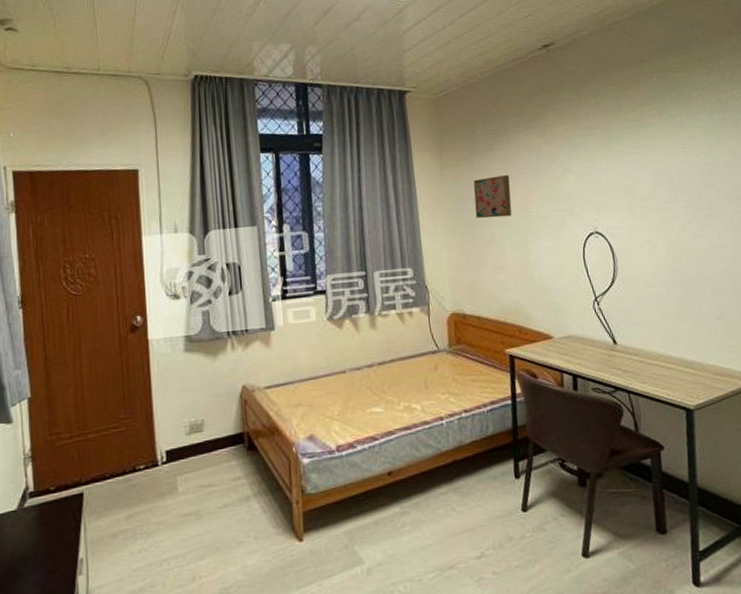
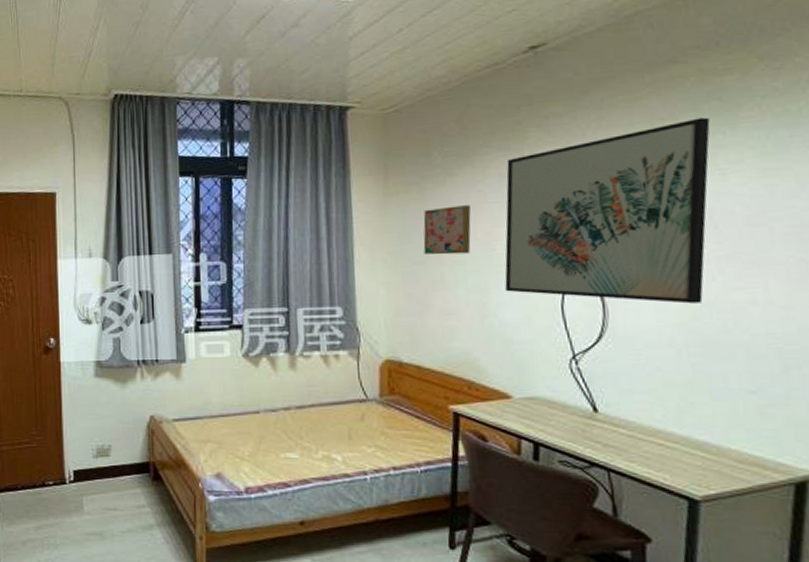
wall art: none [533,104,680,250] -> present [504,117,710,304]

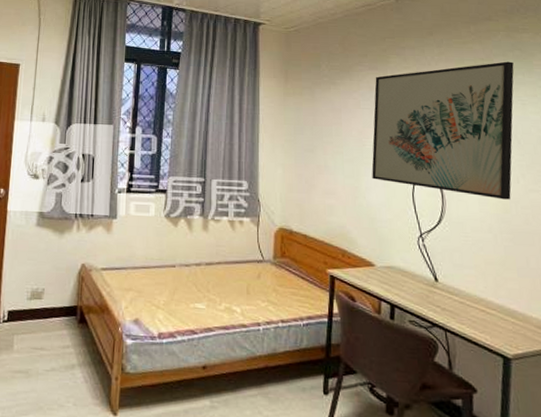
wall art: present [423,205,472,255] -> none [312,108,349,147]

